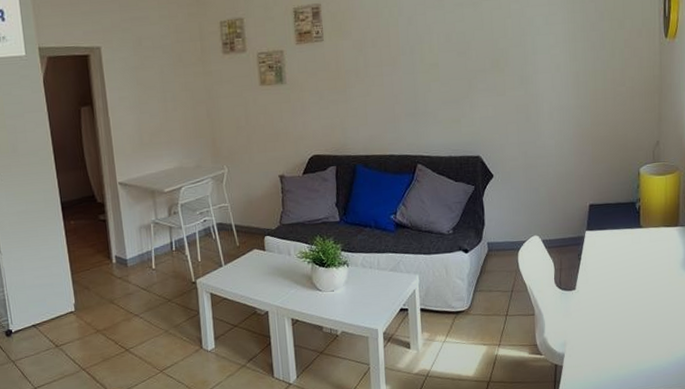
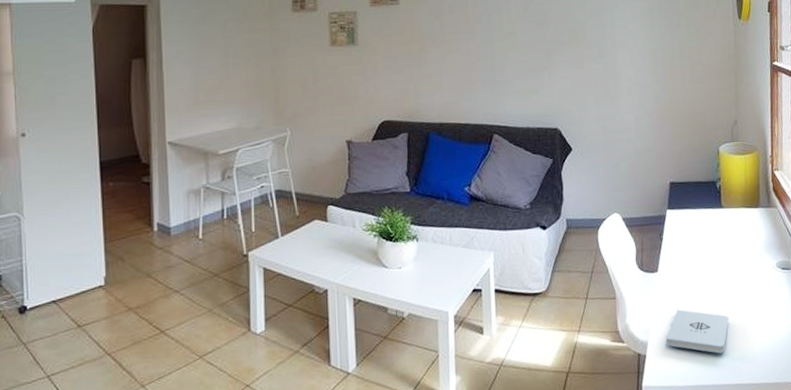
notepad: none [581,324,644,364] -> present [665,309,729,354]

